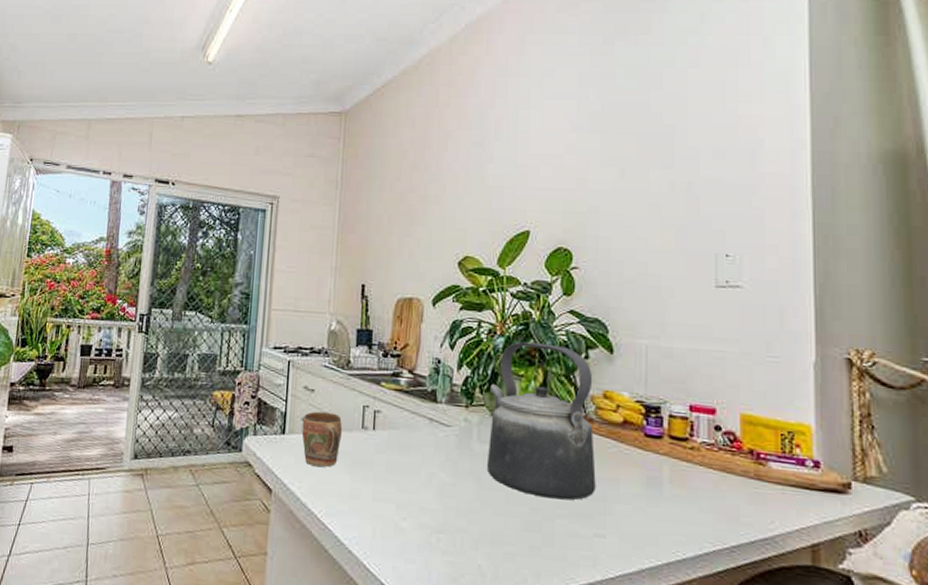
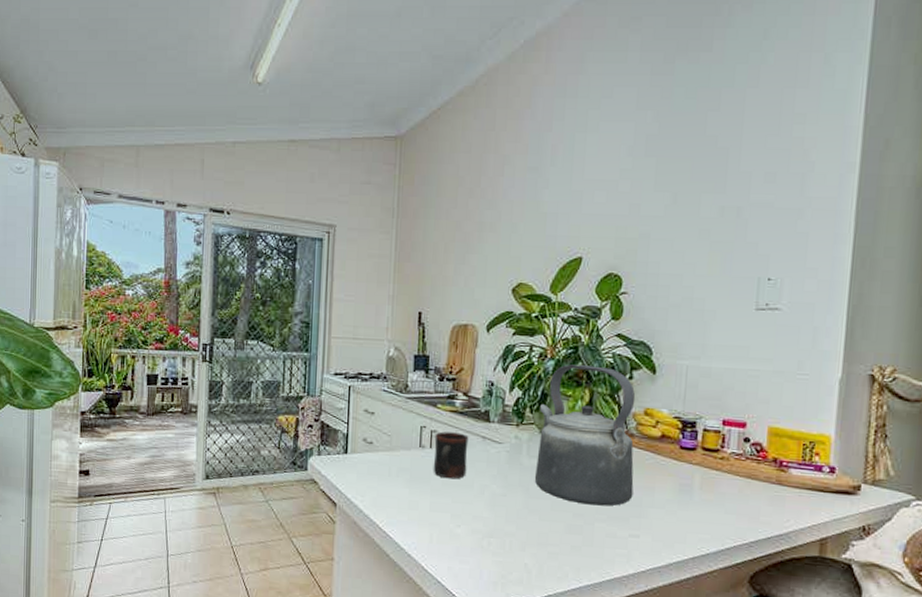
mug: present [301,411,343,467] -> none [363,432,402,483]
mug: none [376,412,415,465] -> present [433,431,469,479]

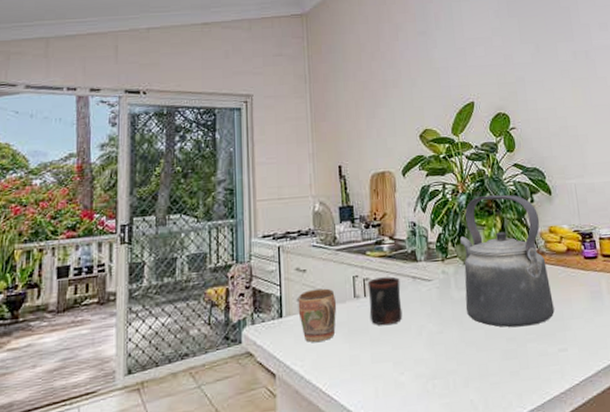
mug: none [363,432,402,483] -> present [298,288,337,343]

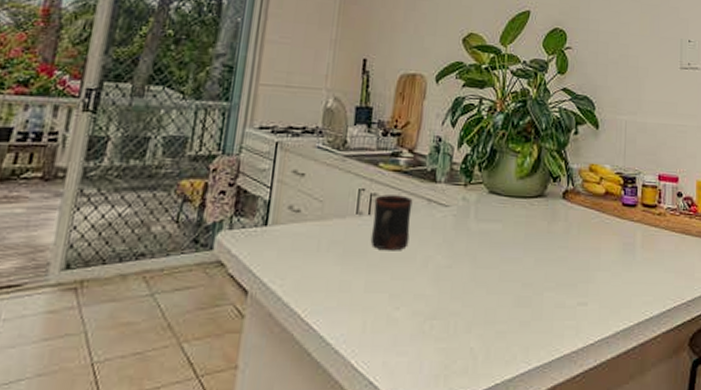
mug: present [298,288,337,343] -> none [287,198,335,260]
kettle: present [460,194,555,328] -> none [482,119,581,272]

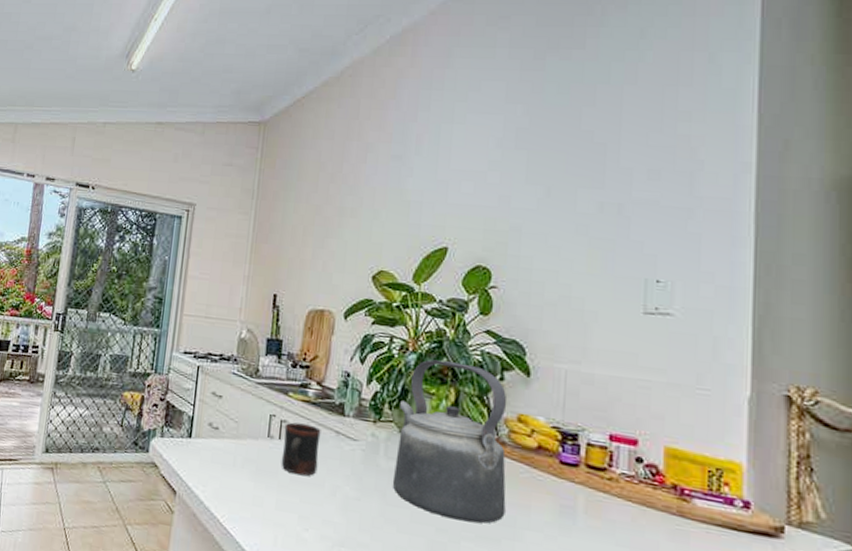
kettle: none [482,119,581,272] -> present [392,359,507,524]

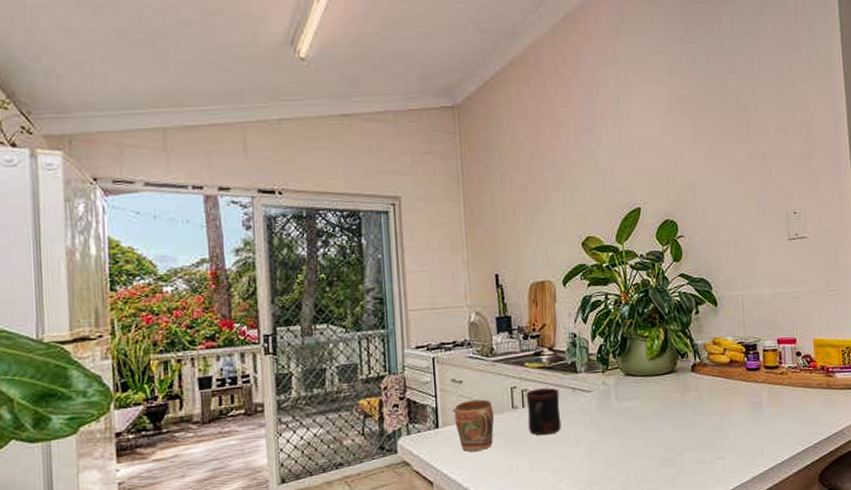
mug: none [207,417,249,473] -> present [454,399,495,452]
kettle: present [392,359,507,524] -> none [622,305,714,437]

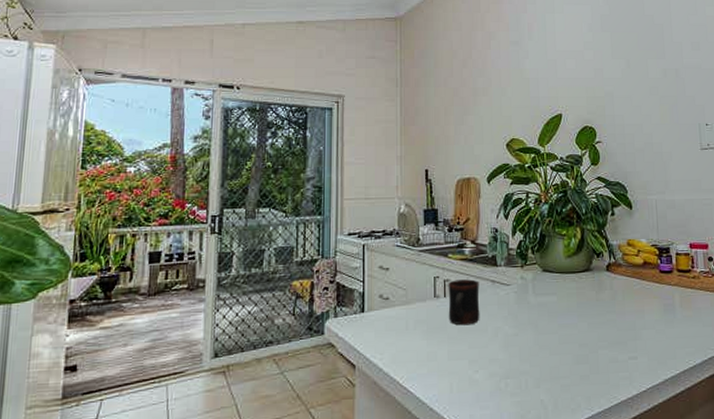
mug: present [454,399,495,452] -> none [380,287,417,338]

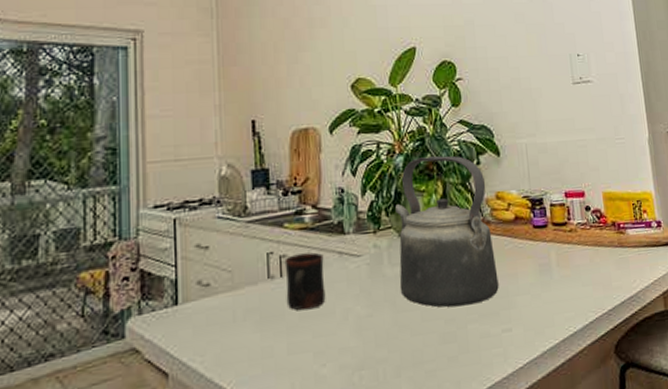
kettle: none [540,206,627,334] -> present [395,155,499,307]

